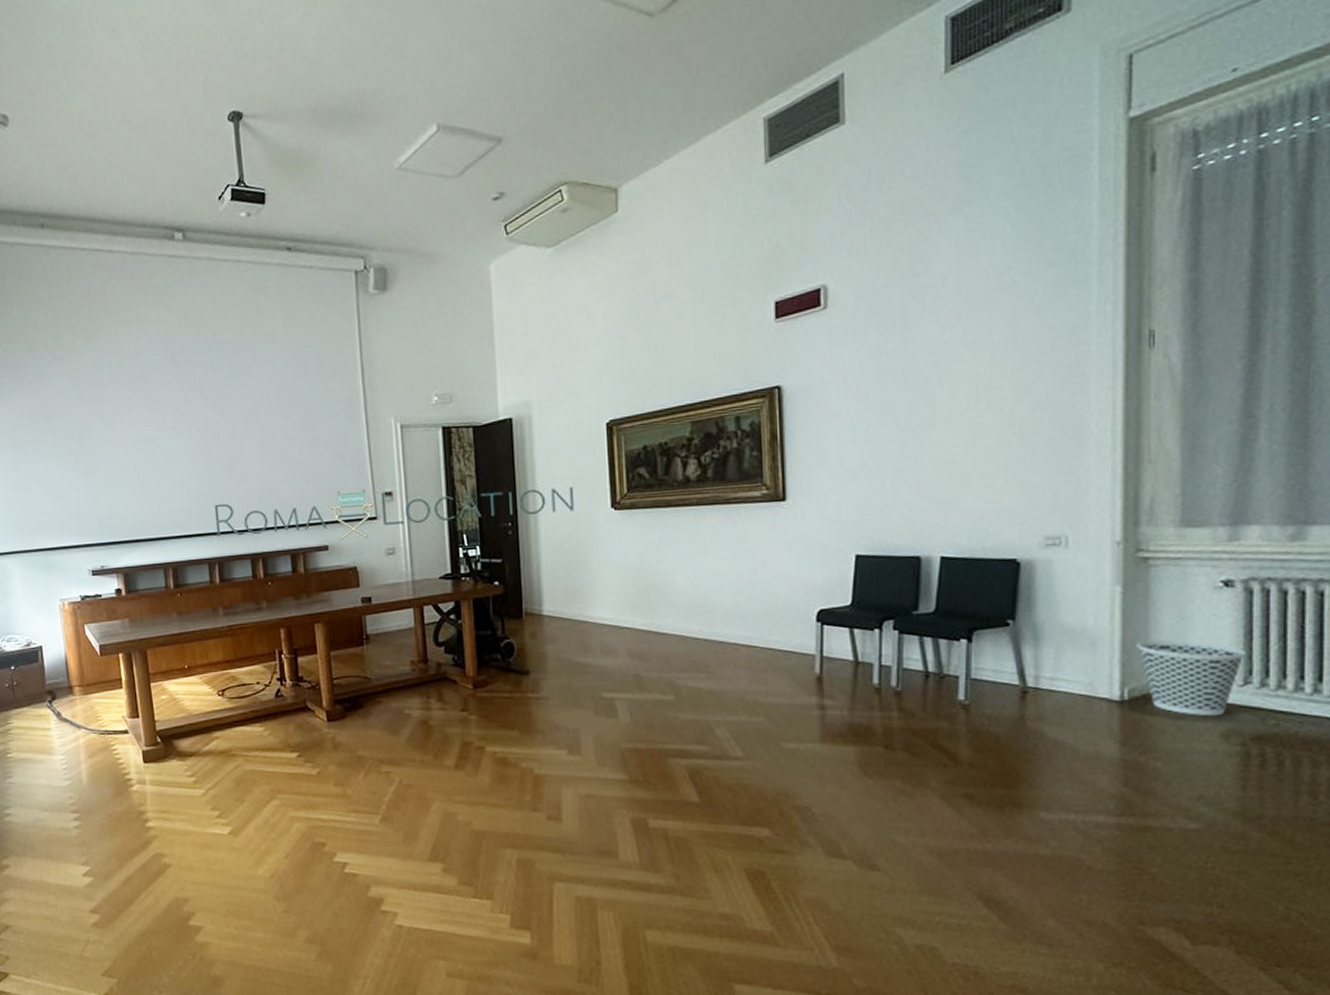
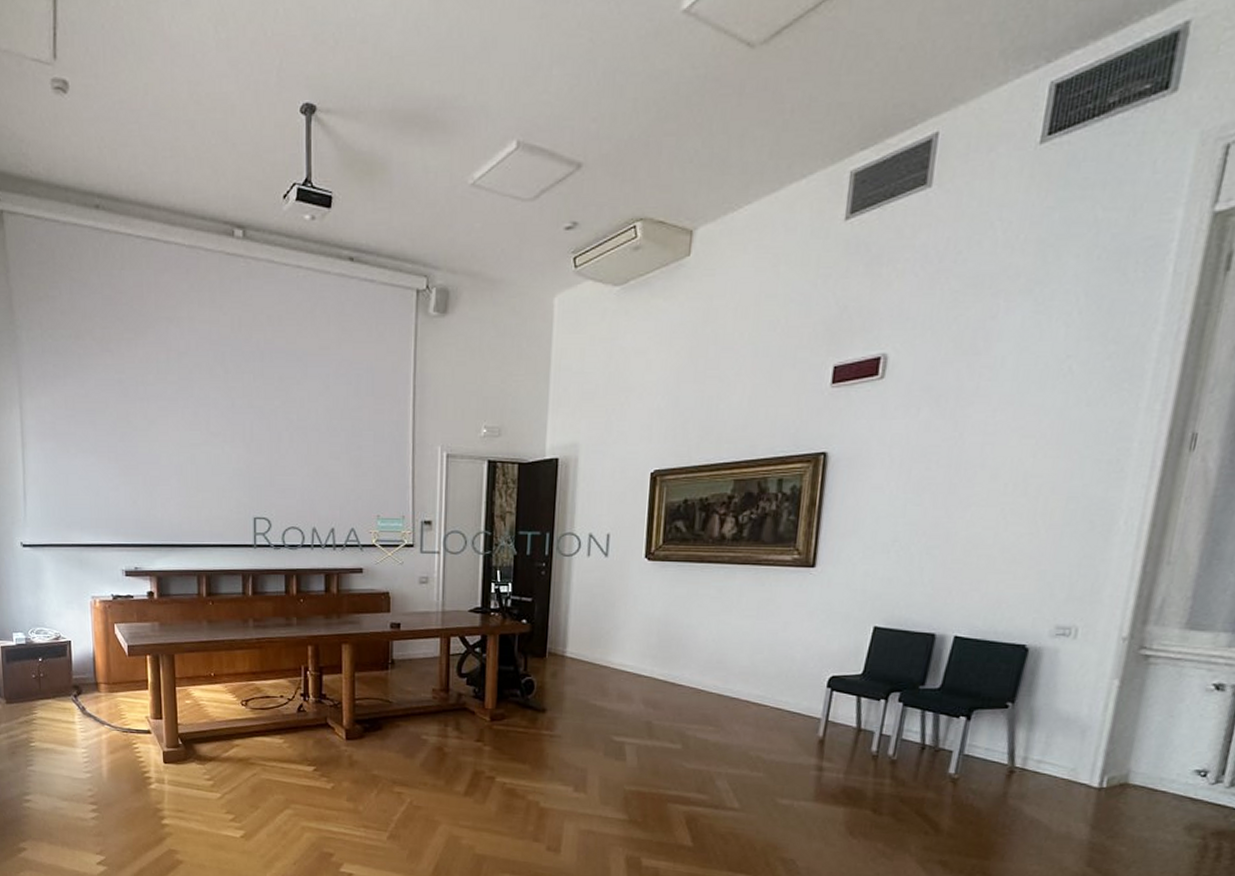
wastebasket: present [1135,639,1247,717] -> none [1122,734,1224,810]

